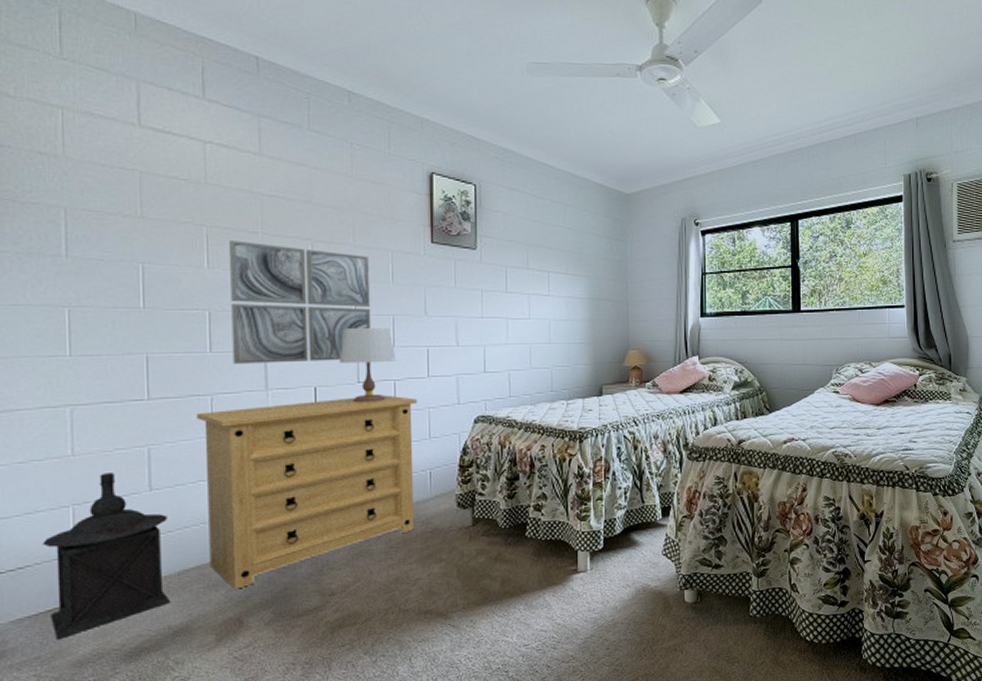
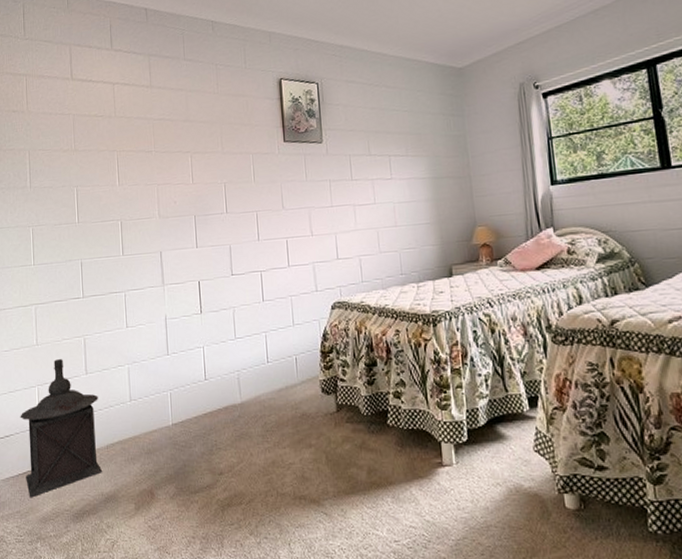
dresser: present [197,395,417,590] -> none [115,285,286,464]
wall art: present [229,240,372,364] -> none [133,160,240,264]
table lamp: present [339,328,397,403] -> none [216,223,262,294]

